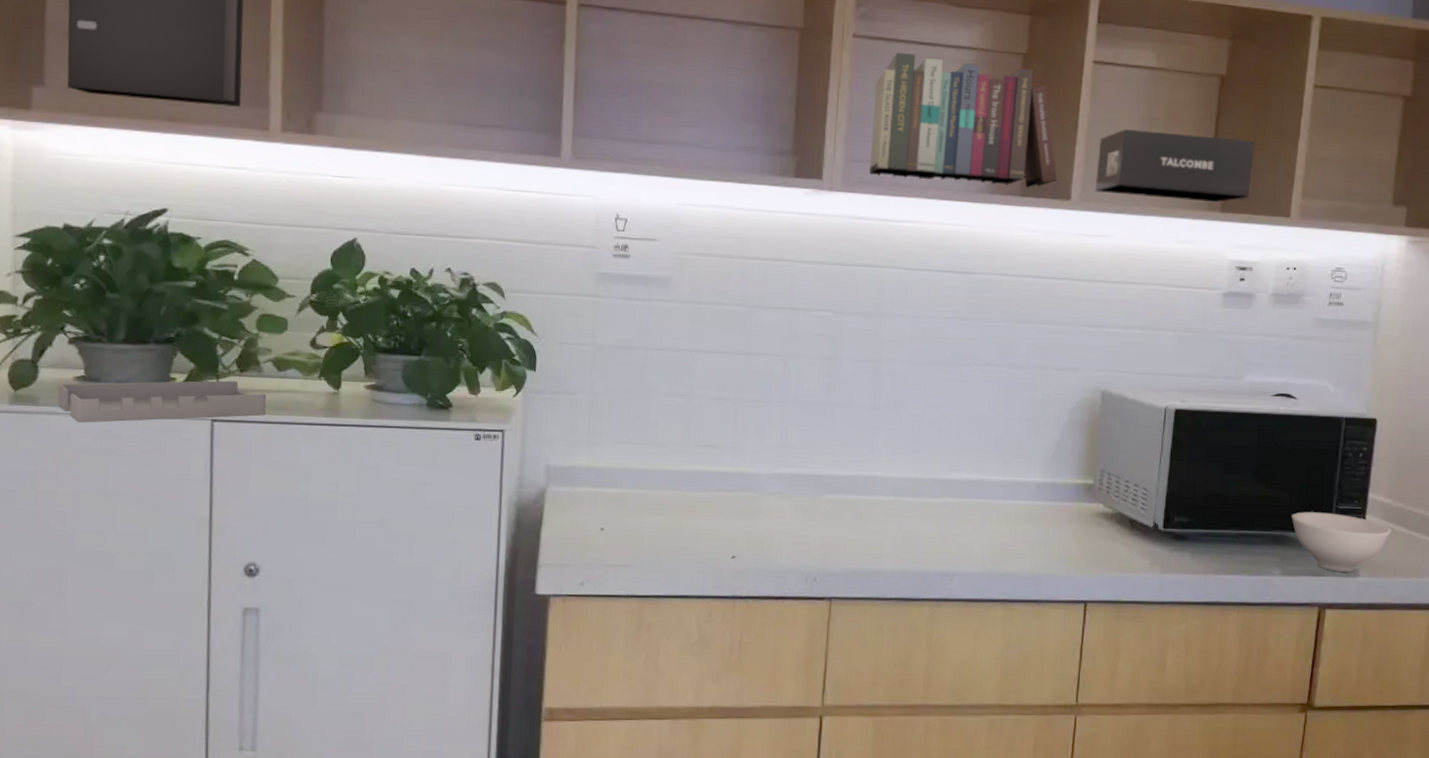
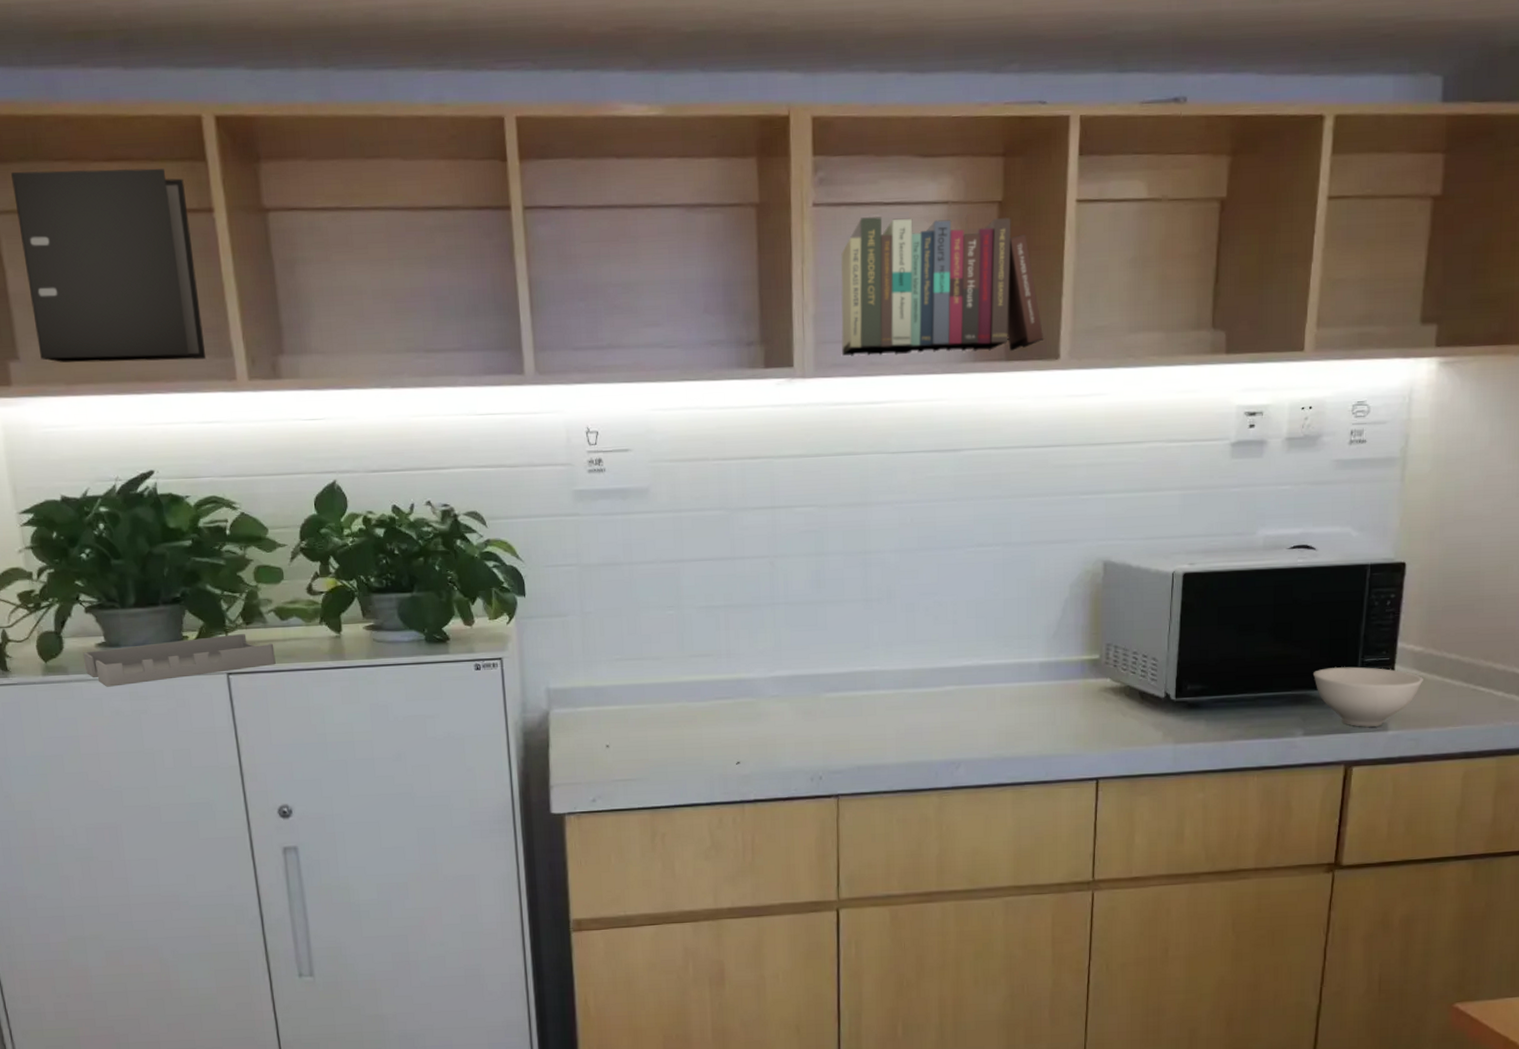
box: present [1095,129,1255,203] -> none [1085,269,1262,348]

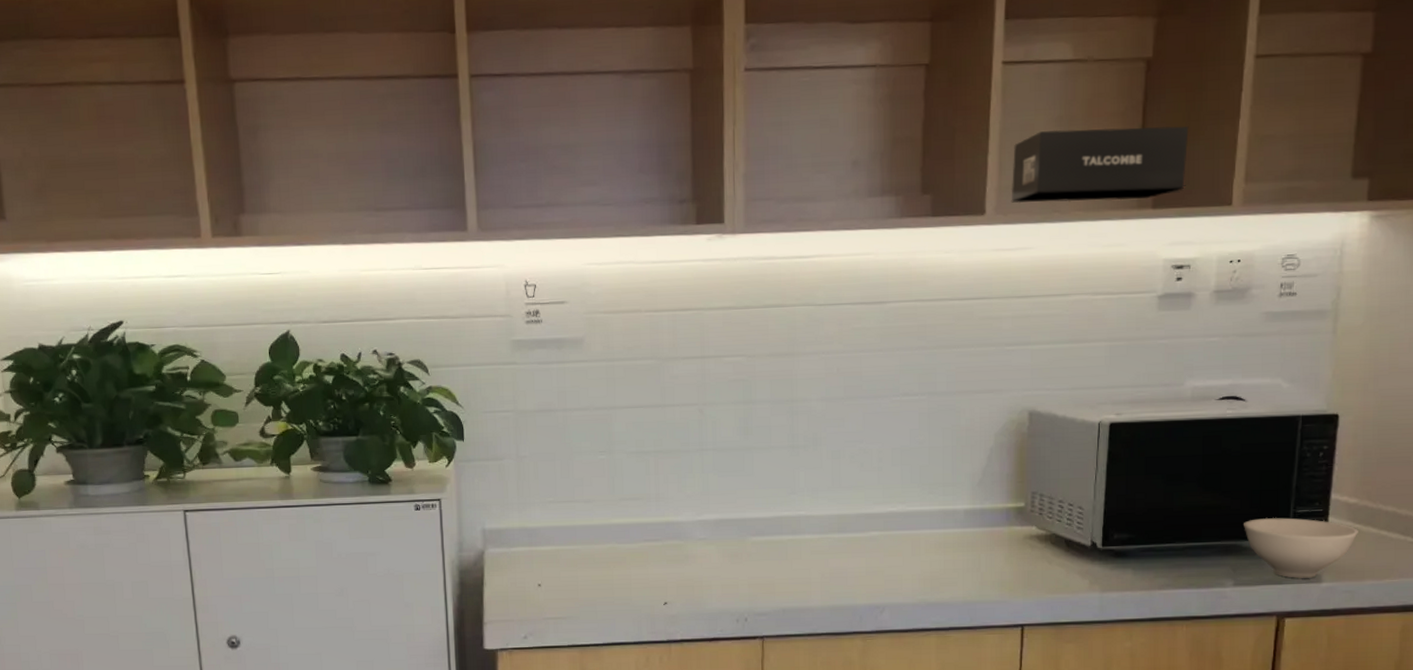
binder: present [11,168,207,363] -> none [5,44,174,222]
desk organizer: present [83,634,276,687] -> none [53,474,229,522]
books: present [840,216,1043,356] -> none [771,80,969,213]
box: none [1085,269,1262,348] -> present [1011,126,1189,204]

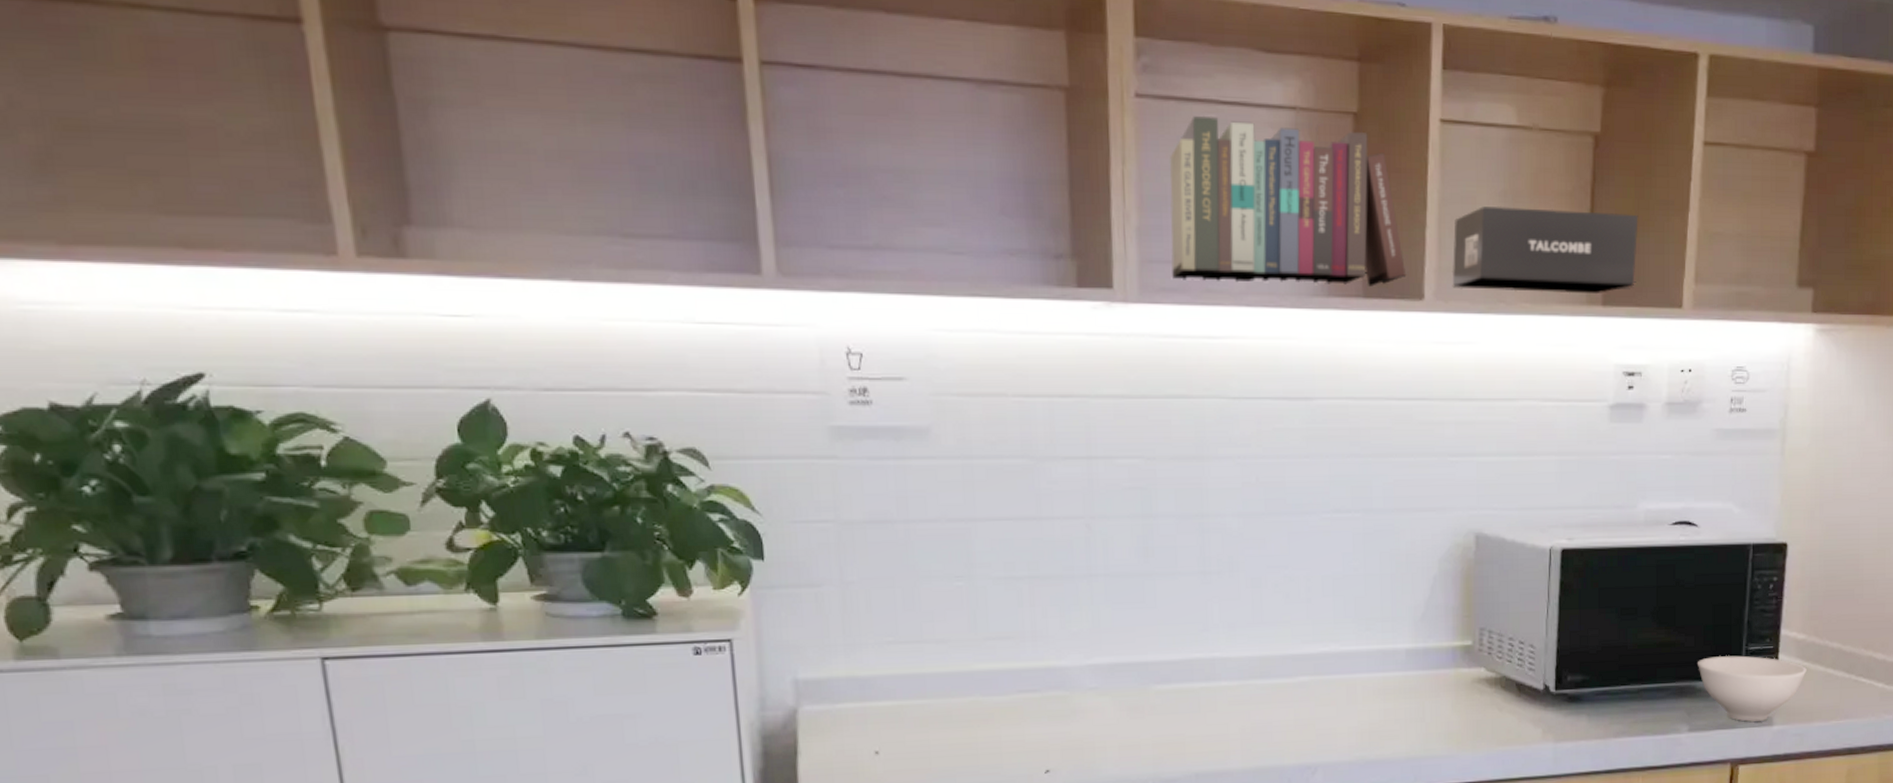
books: none [771,80,969,213] -> present [1169,115,1405,287]

